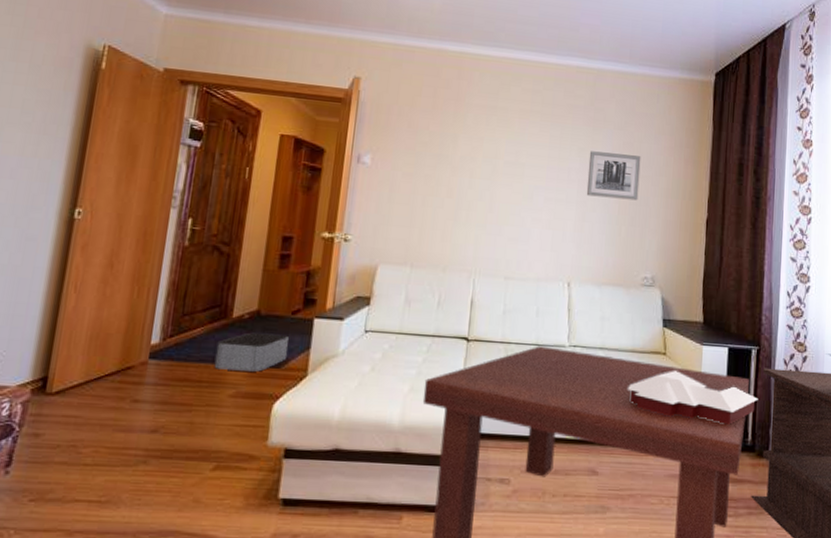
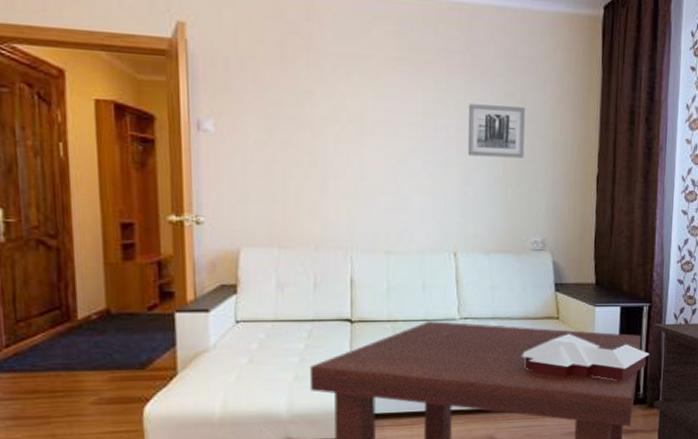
storage bin: present [214,332,289,372] -> none [65,333,150,377]

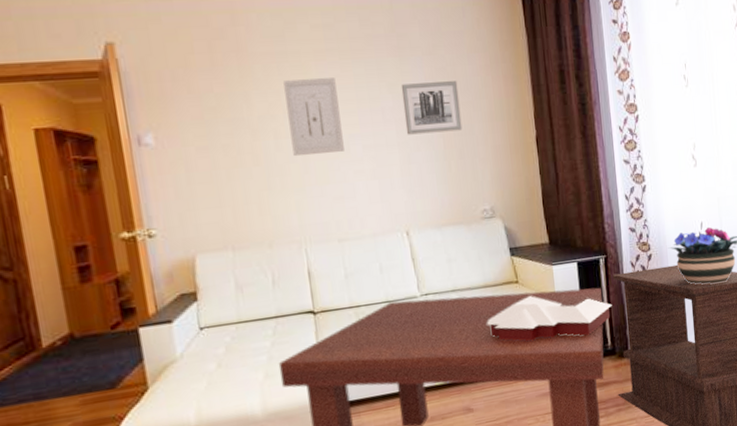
wall art: none [351,84,403,163] -> present [283,78,344,157]

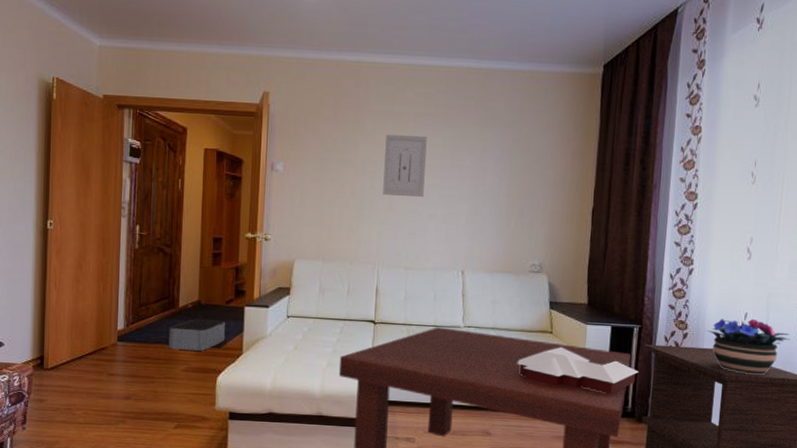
storage bin: none [33,352,119,406] -> present [168,319,225,351]
wall art: present [401,81,463,135] -> none [477,149,530,194]

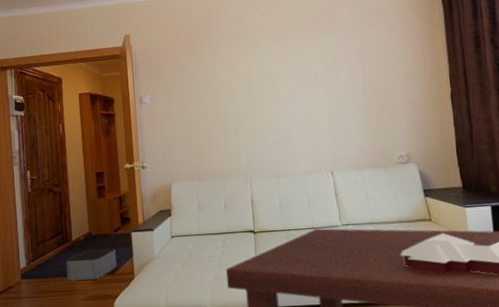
wall art: present [383,134,427,197] -> none [240,51,283,112]

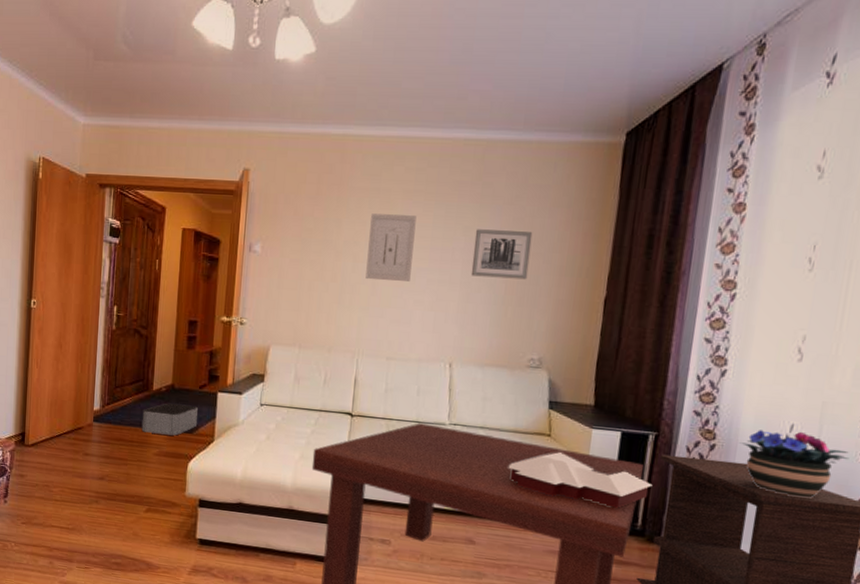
wall art: none [240,51,283,112] -> present [365,213,417,281]
wall art: none [331,49,383,94] -> present [471,229,533,280]

